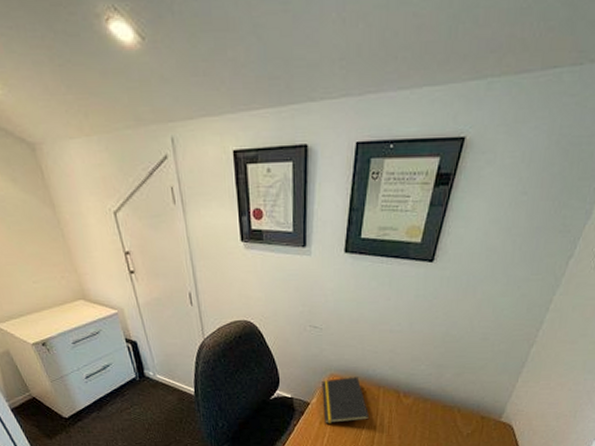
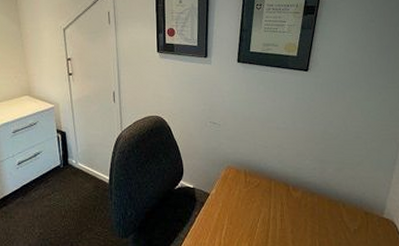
notepad: present [322,377,370,423] -> none [220,169,264,215]

